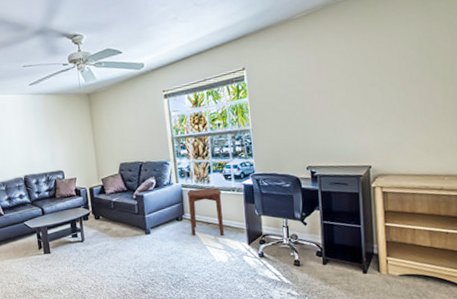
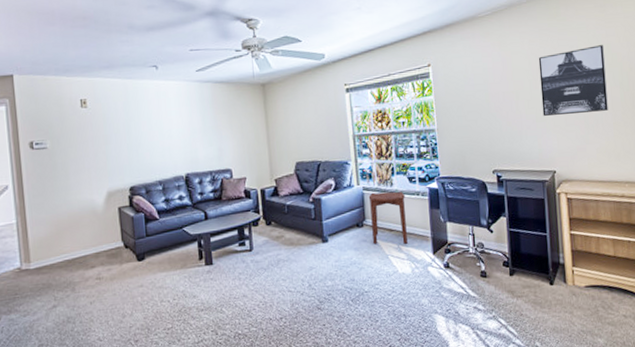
wall art: none [354,39,428,113] -> present [538,45,608,116]

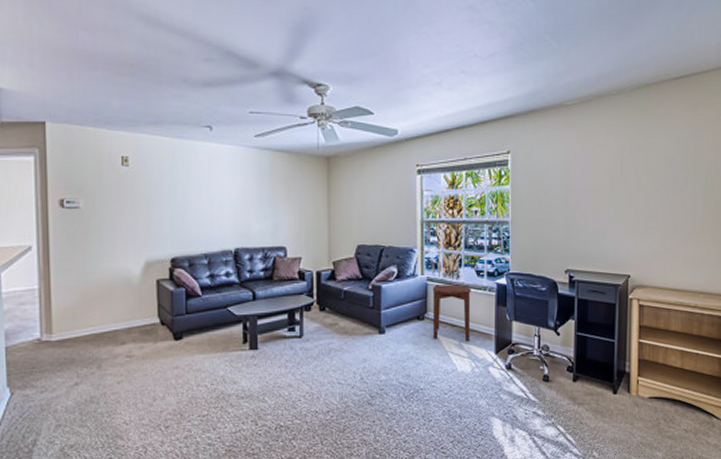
wall art: present [538,45,608,116] -> none [622,147,692,216]

